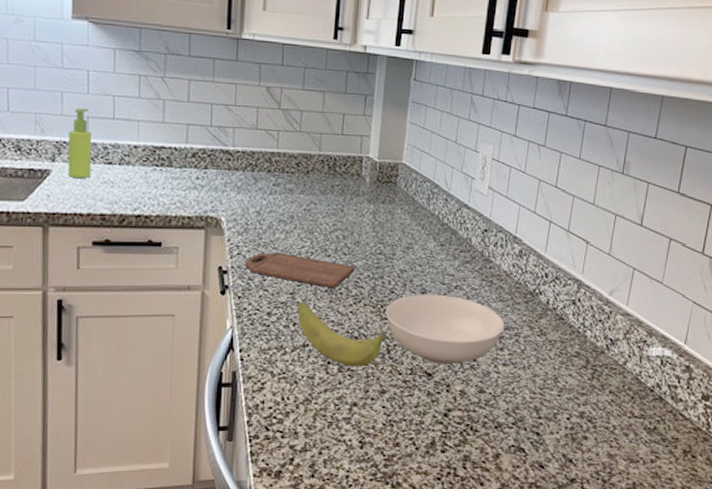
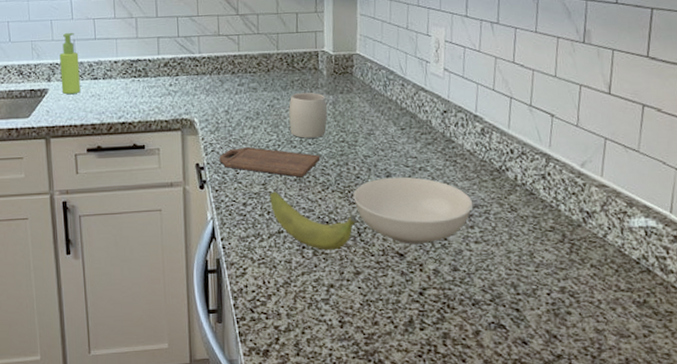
mug: none [325,198,367,248] -> present [289,92,327,138]

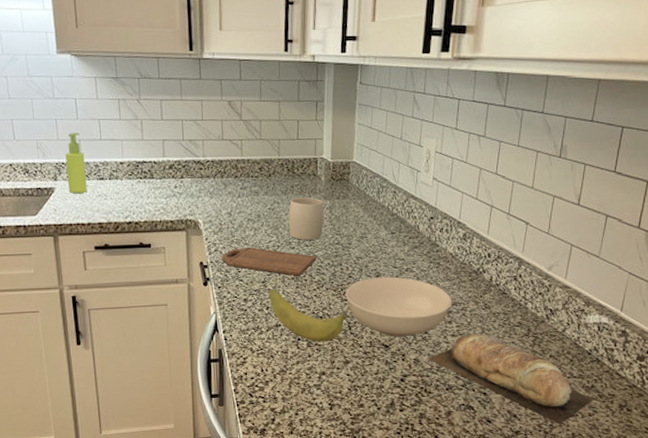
bread loaf: none [450,240,649,347] -> present [428,333,595,424]

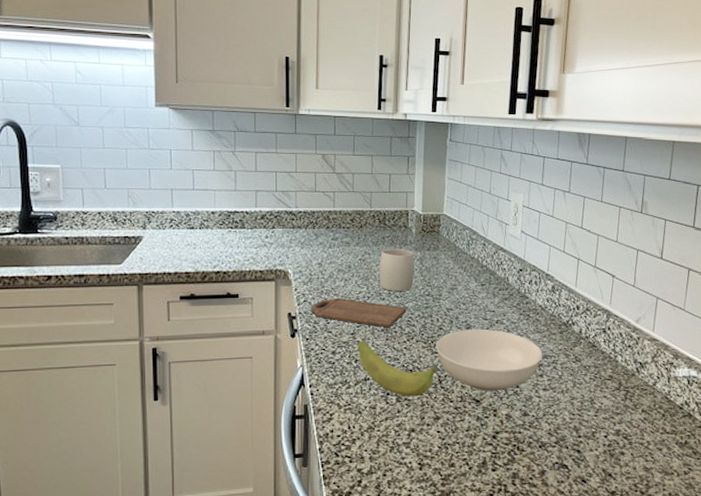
soap dispenser: present [65,132,87,194] -> none [156,182,176,243]
bread loaf: present [428,333,595,424] -> none [520,387,689,484]

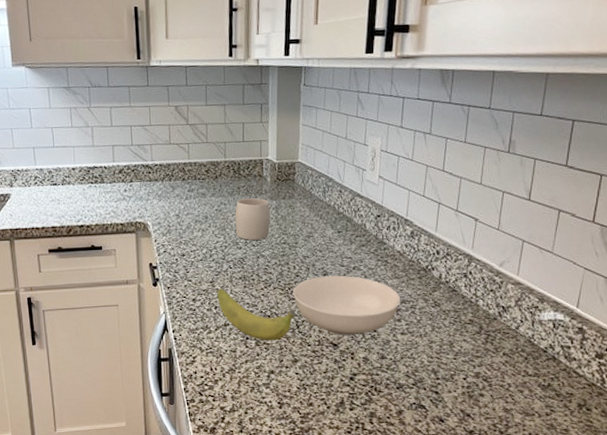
cutting board: present [311,297,407,328] -> none [171,247,264,276]

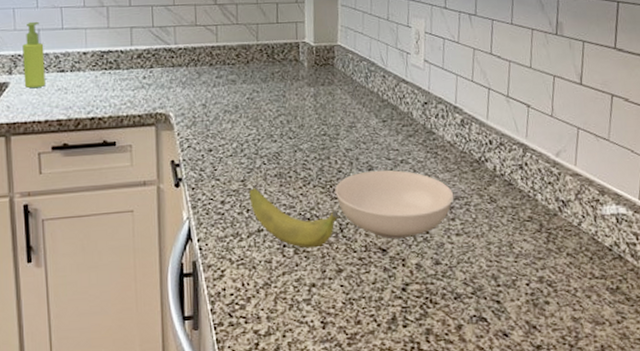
soap dispenser: none [20,140,41,199] -> present [22,21,46,89]
mug: present [235,197,270,240] -> none [269,84,308,132]

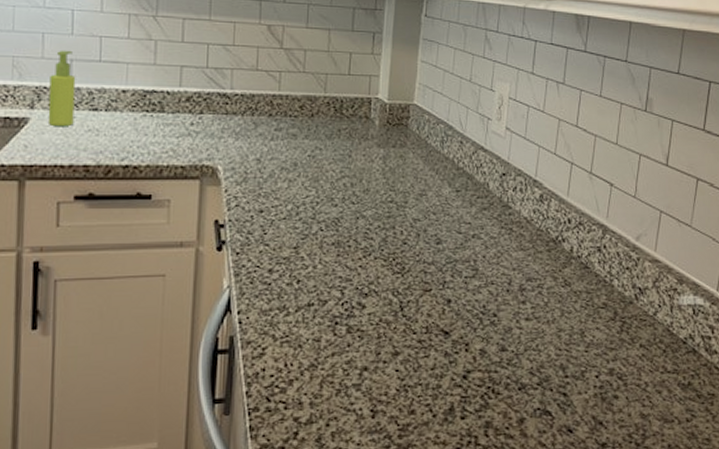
banana: present [249,188,339,249] -> none [301,256,400,327]
bowl: present [335,169,454,240] -> none [398,244,527,321]

